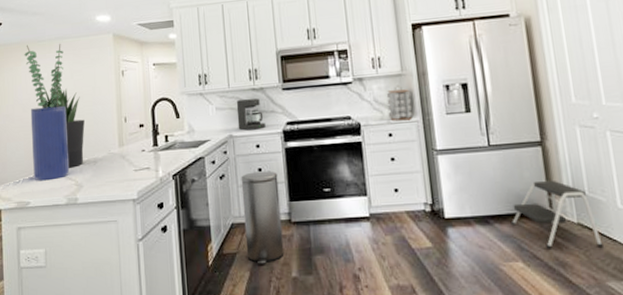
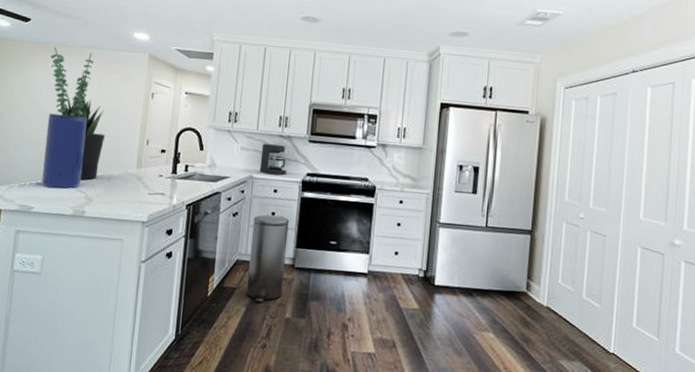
spice rack: present [386,84,412,121] -> none [403,157,427,192]
step stool: present [510,180,603,249] -> none [490,264,563,330]

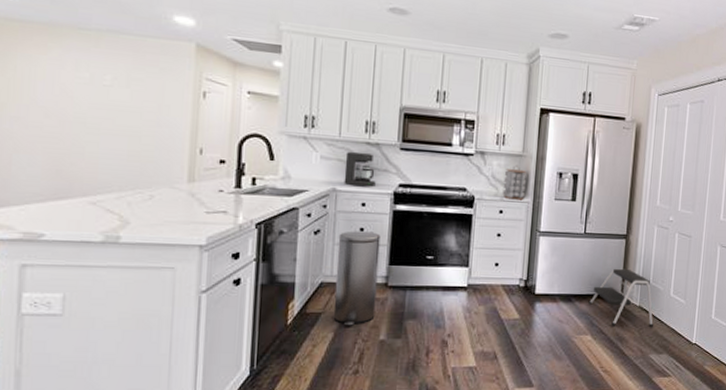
vase: present [41,47,94,189] -> none [53,29,119,211]
planter: present [59,91,105,181] -> none [70,87,141,199]
spice rack: none [403,157,427,192] -> present [502,164,527,200]
step stool: none [490,264,563,330] -> present [588,268,653,327]

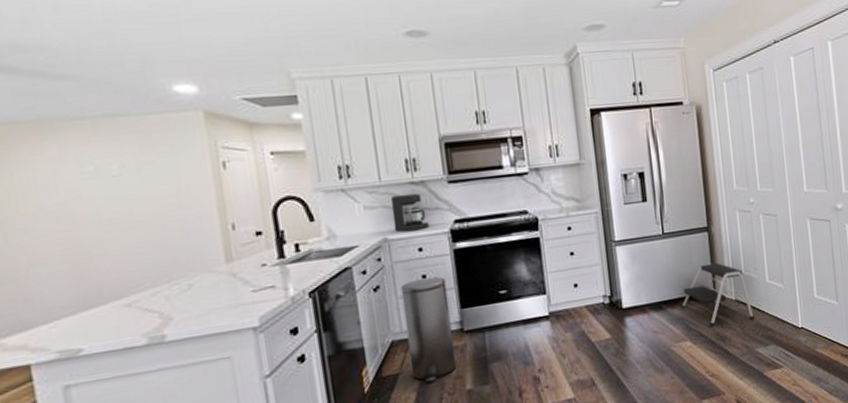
spice rack: present [502,164,527,200] -> none [564,174,591,214]

